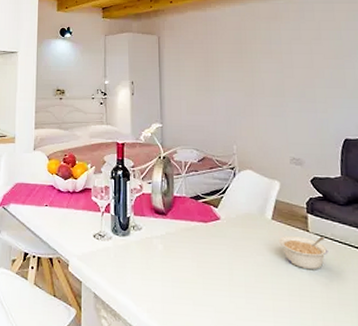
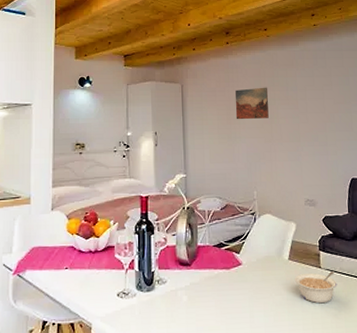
wall art: none [213,40,250,73] -> present [235,87,269,120]

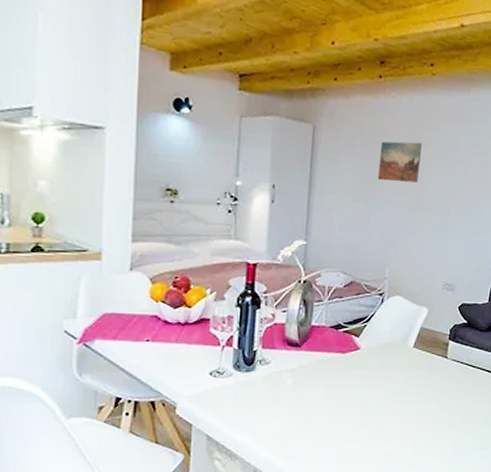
legume: present [295,271,337,304] -> none [417,362,462,394]

